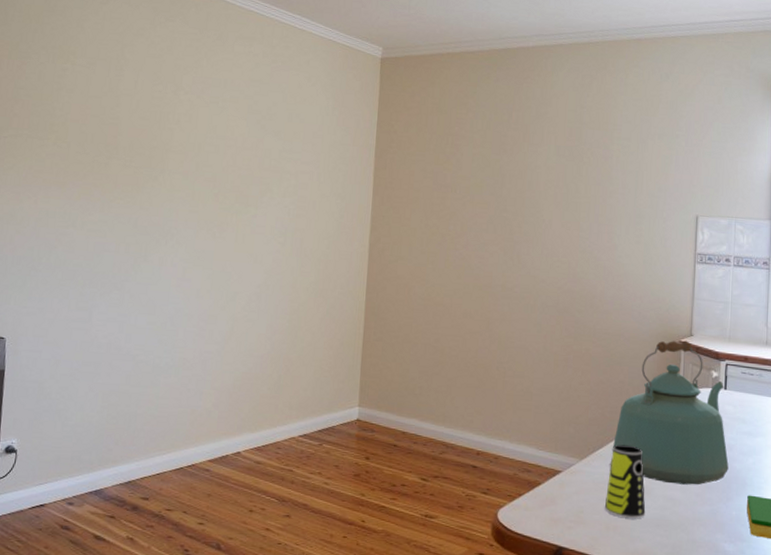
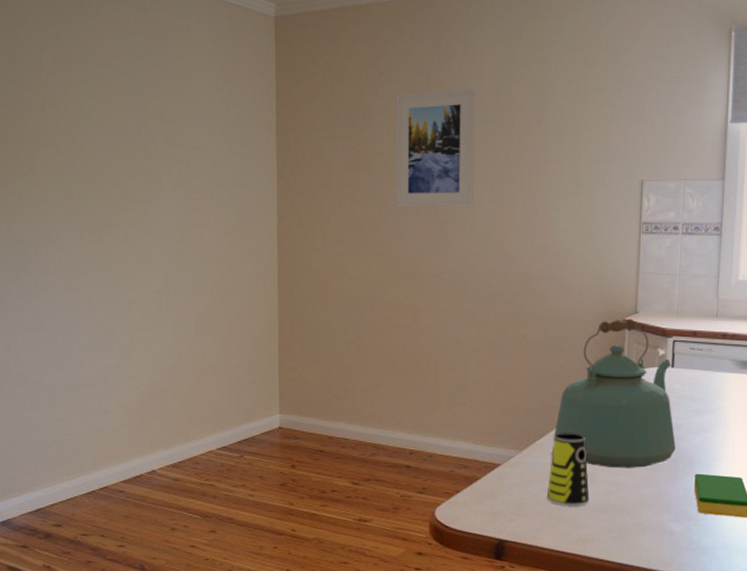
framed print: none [475,127,551,230] -> present [395,88,476,208]

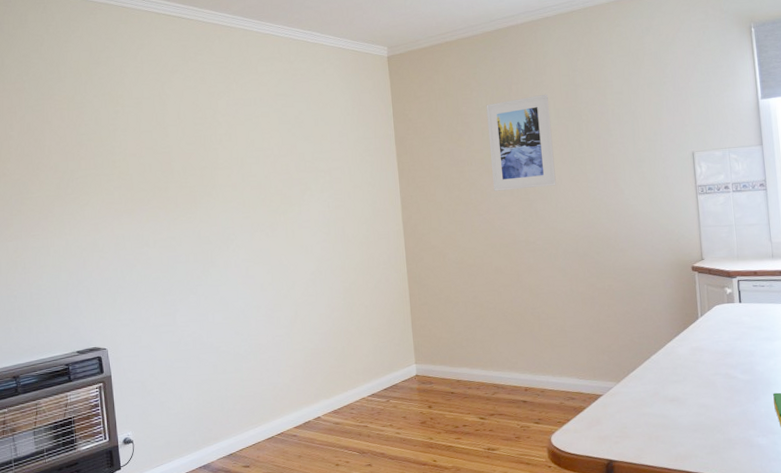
cup: present [547,432,589,507] -> none [645,364,683,428]
kettle: present [553,319,676,468] -> none [644,265,753,393]

